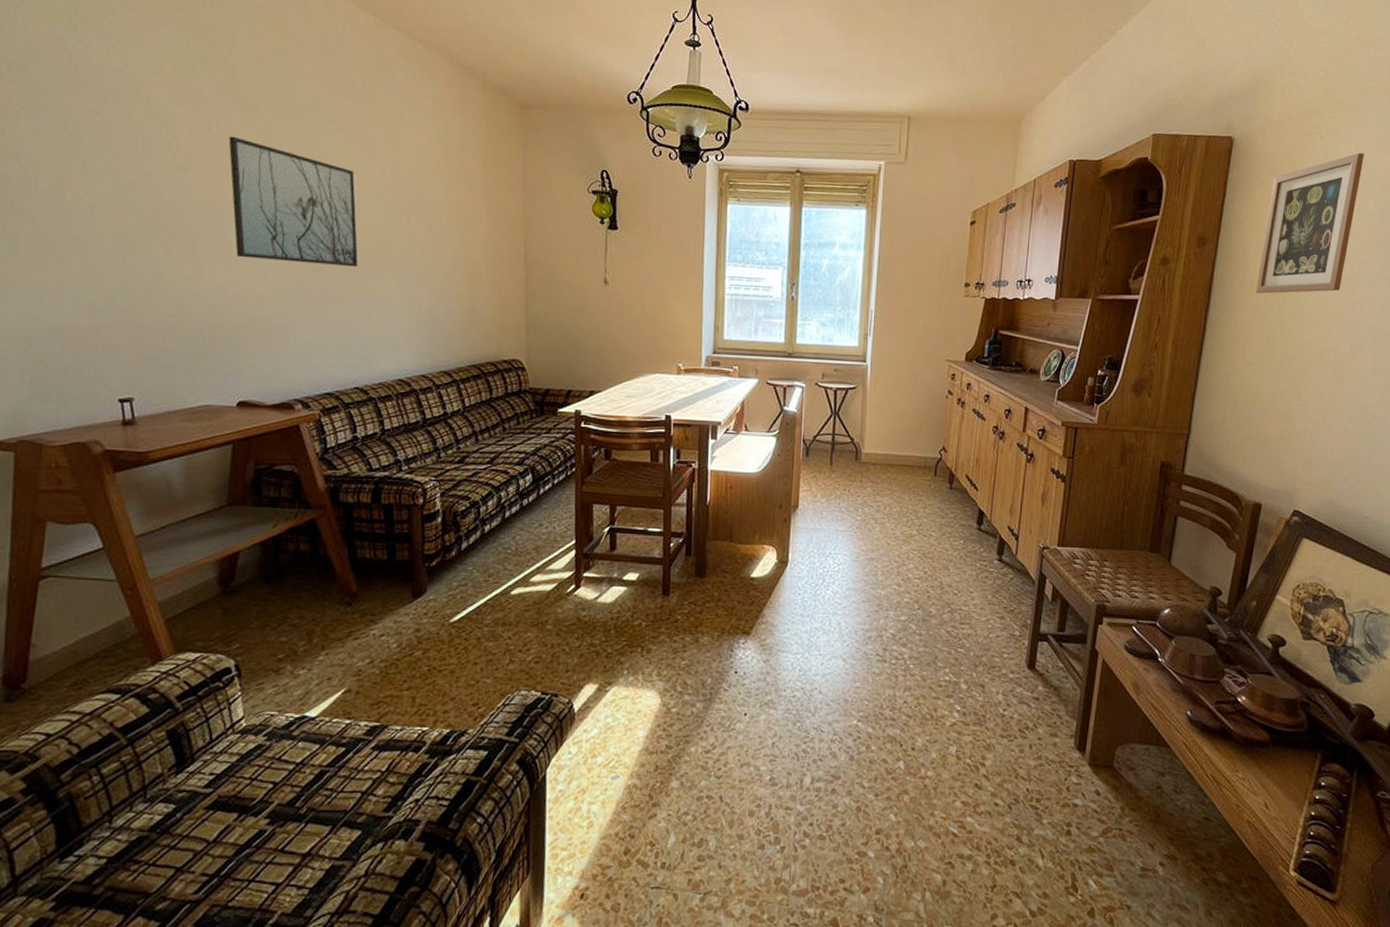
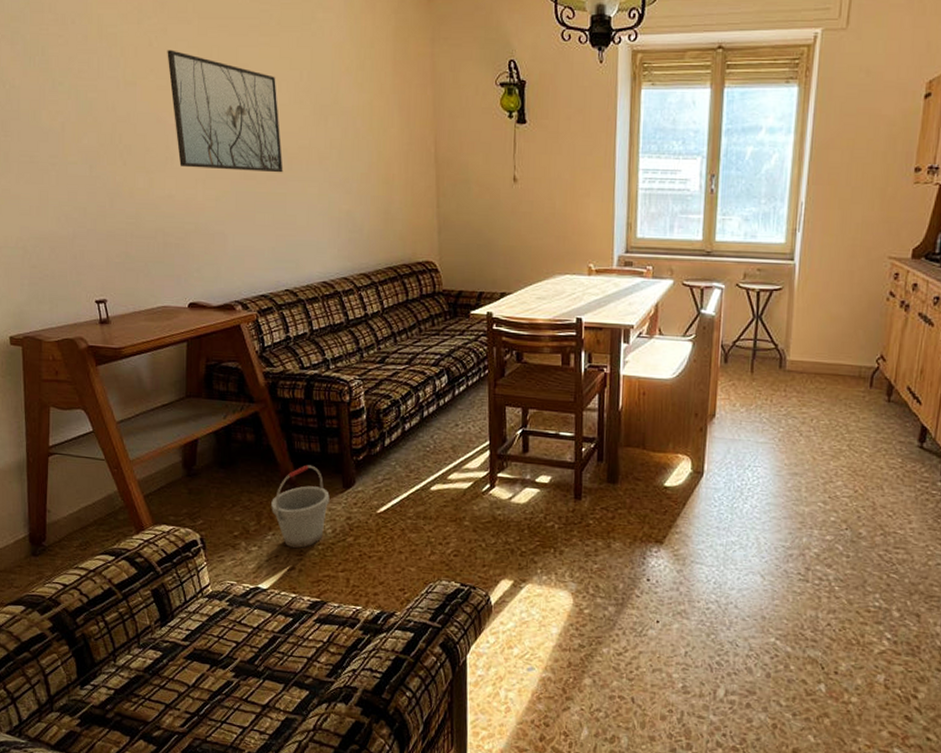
bucket: none [325,574,396,667] -> present [271,464,330,548]

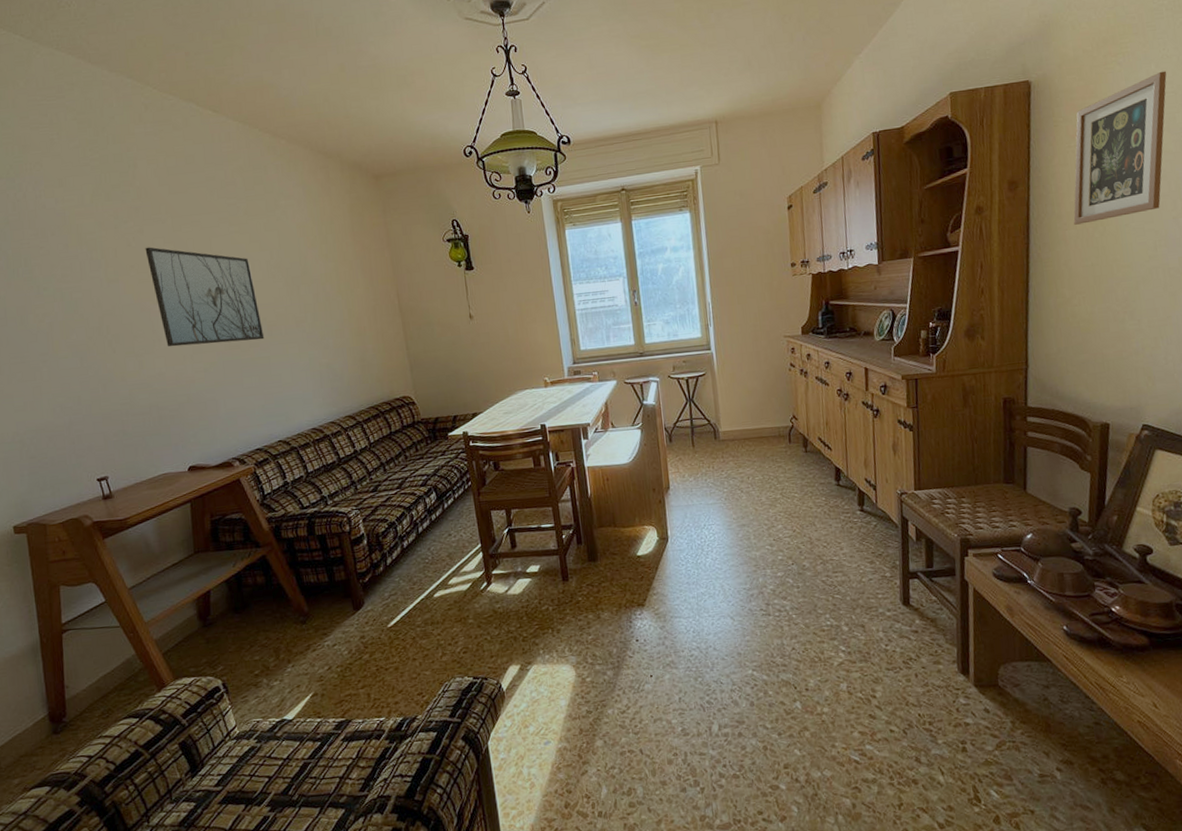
bucket: present [271,464,330,548] -> none [287,595,343,675]

